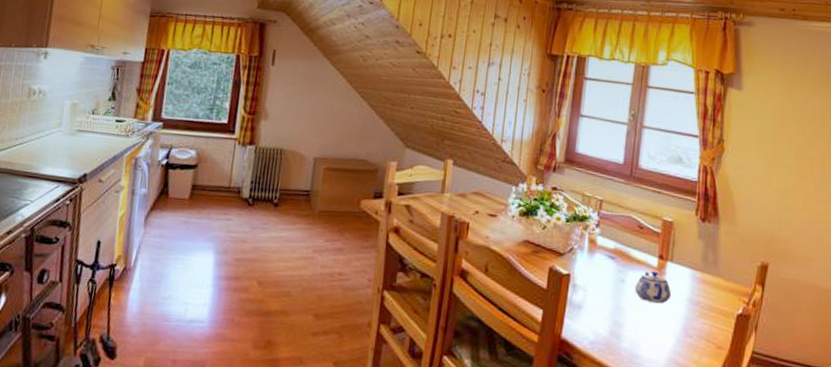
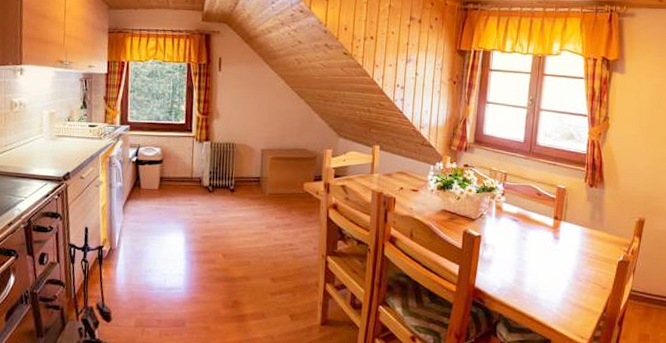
teapot: present [635,270,671,304] -> none [535,229,564,256]

